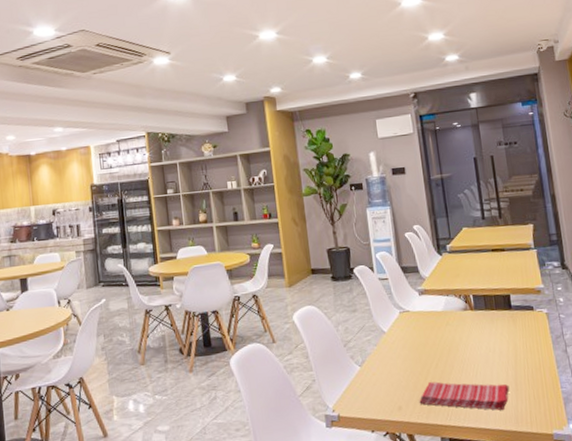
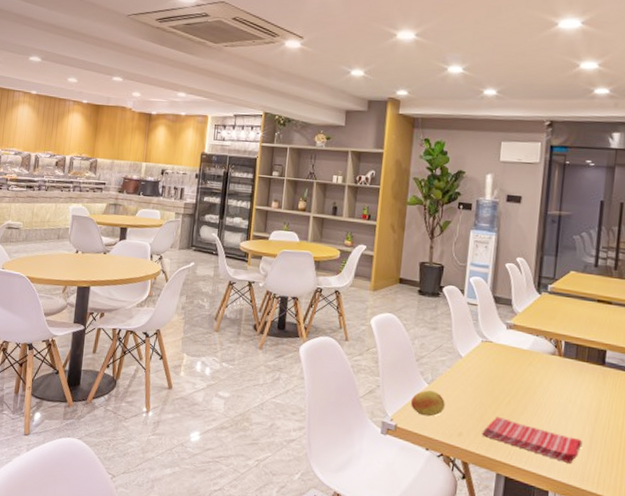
fruit: none [348,372,380,399] -> present [411,390,445,417]

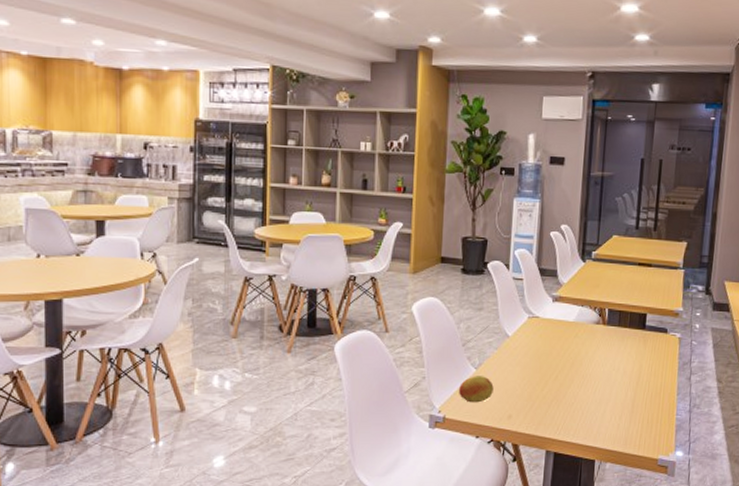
dish towel: present [482,417,583,465] -> none [531,394,626,431]

